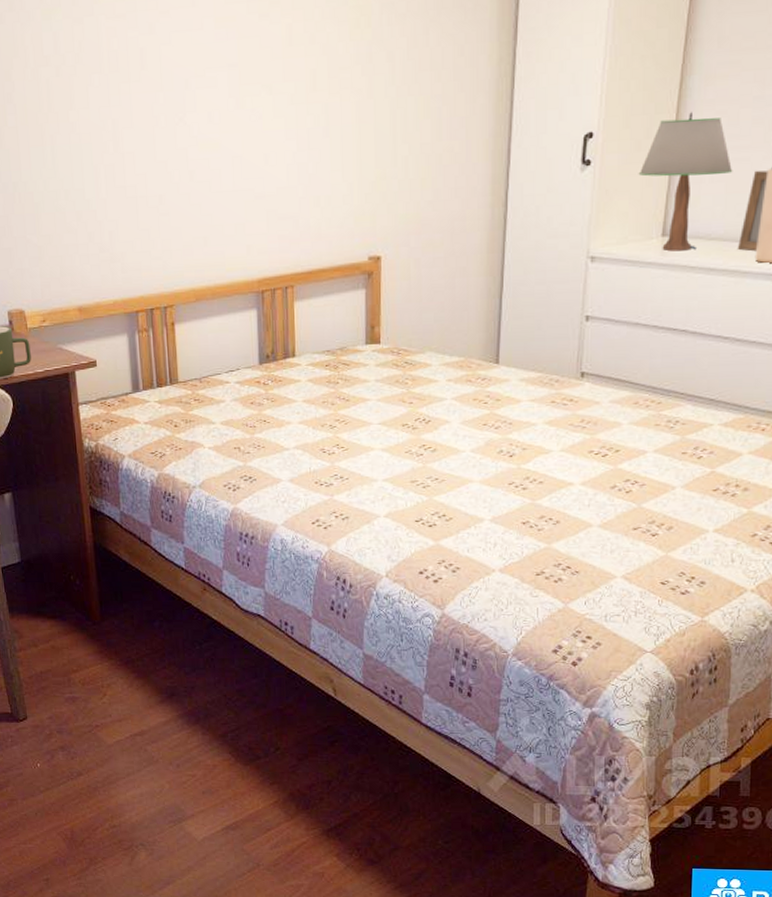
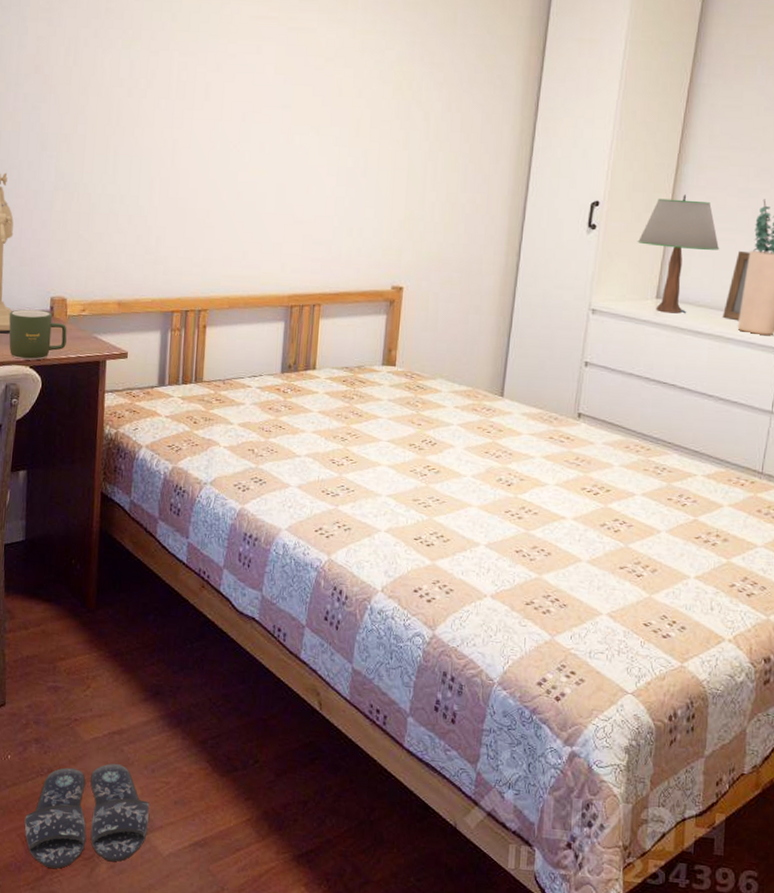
slippers: none [62,763,180,860] -> present [24,763,150,869]

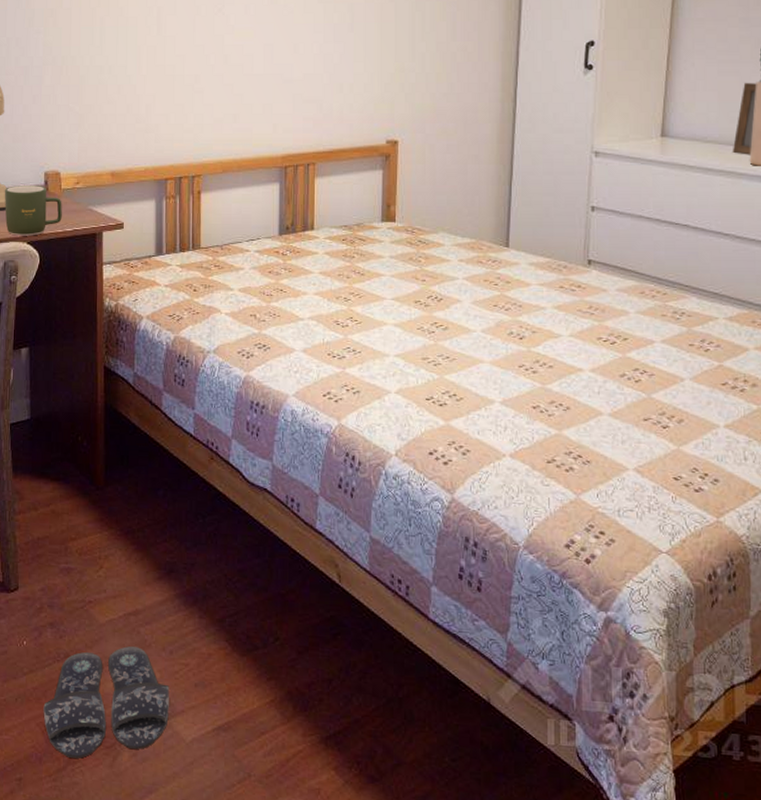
table lamp: present [637,194,720,314] -> none [637,28,724,151]

